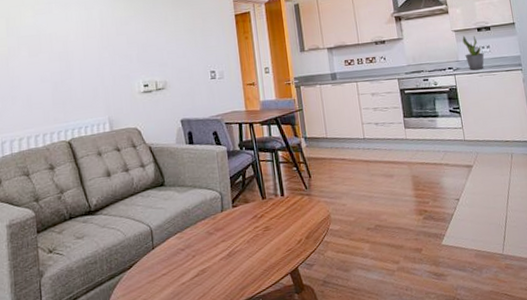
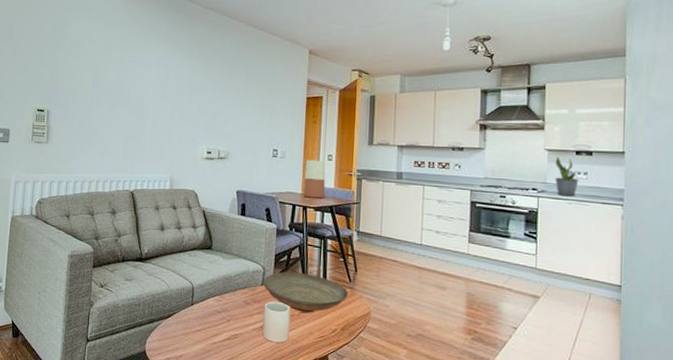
decorative bowl: none [222,189,307,230] -> present [263,272,348,313]
mug: none [227,225,257,268] -> present [262,302,291,343]
vase: none [244,74,269,114] -> present [304,159,326,199]

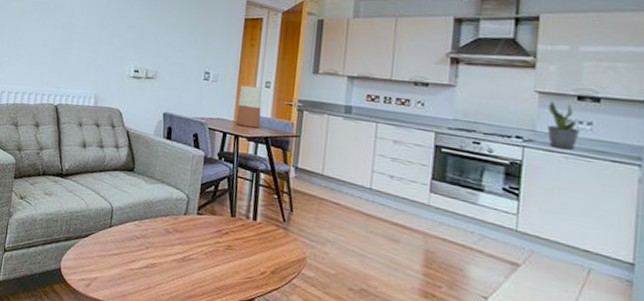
mug: present [262,302,291,343] -> none [183,233,215,279]
decorative bowl: present [263,272,348,313] -> none [186,203,281,251]

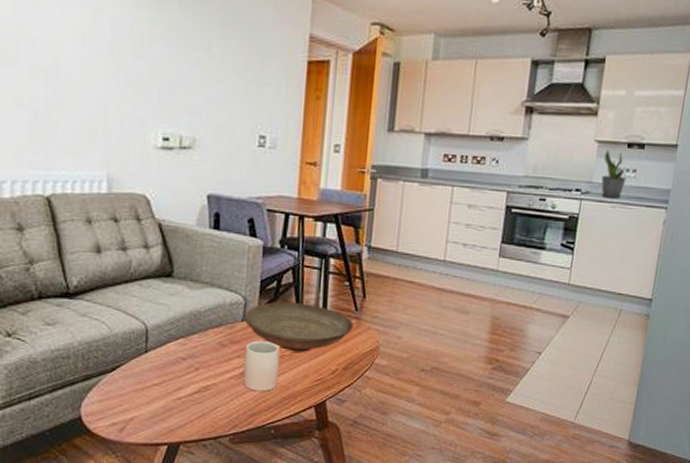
mug: none [183,233,215,279] -> present [243,342,281,392]
decorative bowl: none [186,203,281,251] -> present [243,302,353,352]
vase: present [236,85,263,129] -> none [300,150,331,205]

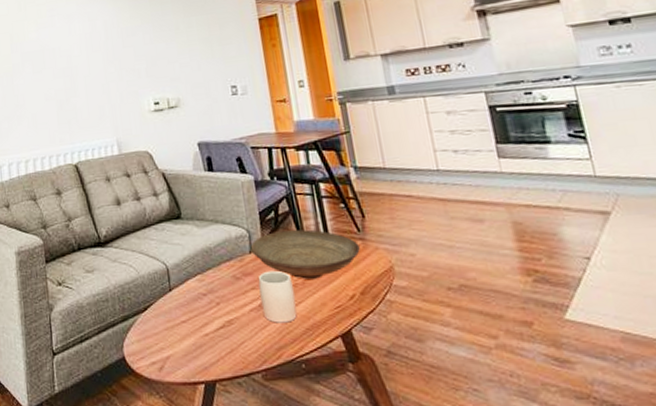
potted plant: present [601,150,627,199] -> none [584,31,623,80]

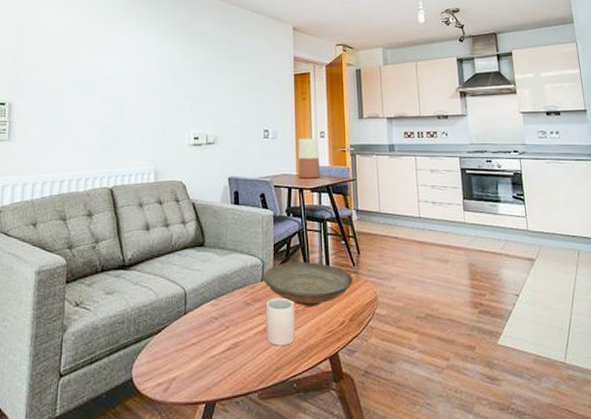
vase: none [272,88,306,137] -> present [298,138,321,179]

